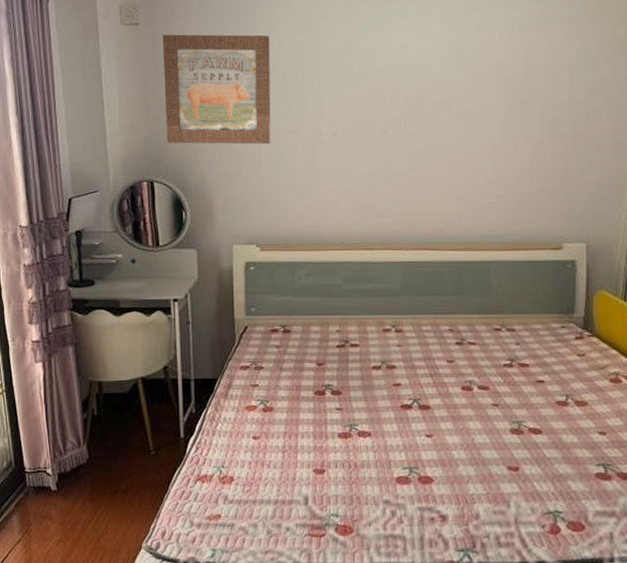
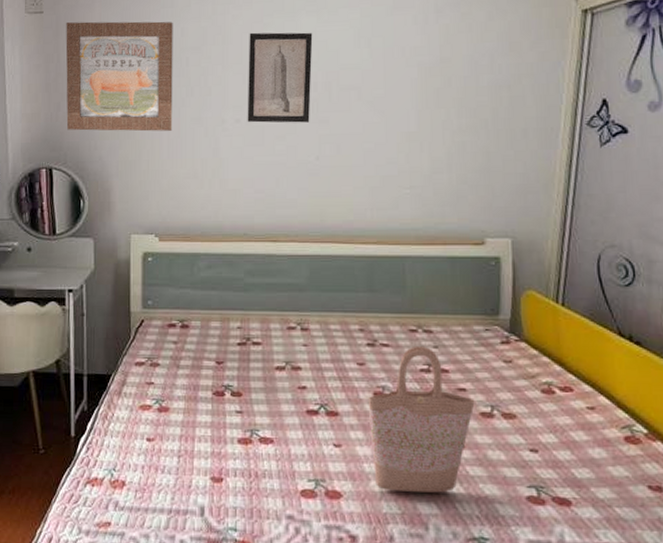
wall art: none [343,47,405,136] -> present [247,32,313,123]
shopping bag: none [452,344,556,474] -> present [363,347,479,493]

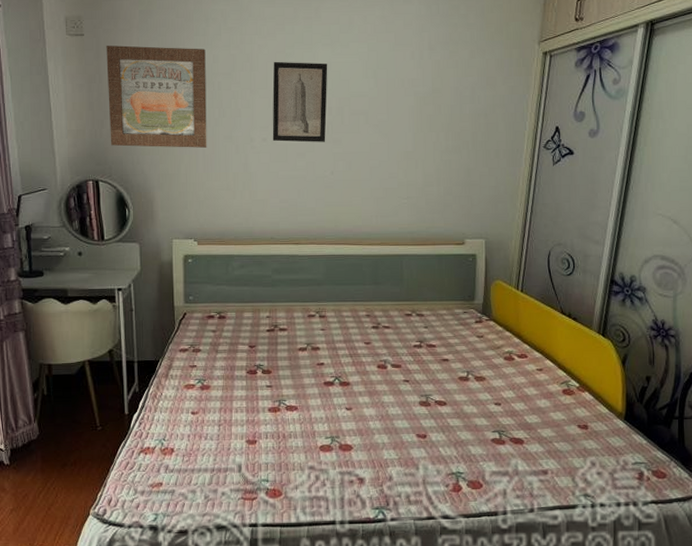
shopping bag: present [363,347,479,493] -> none [369,327,458,442]

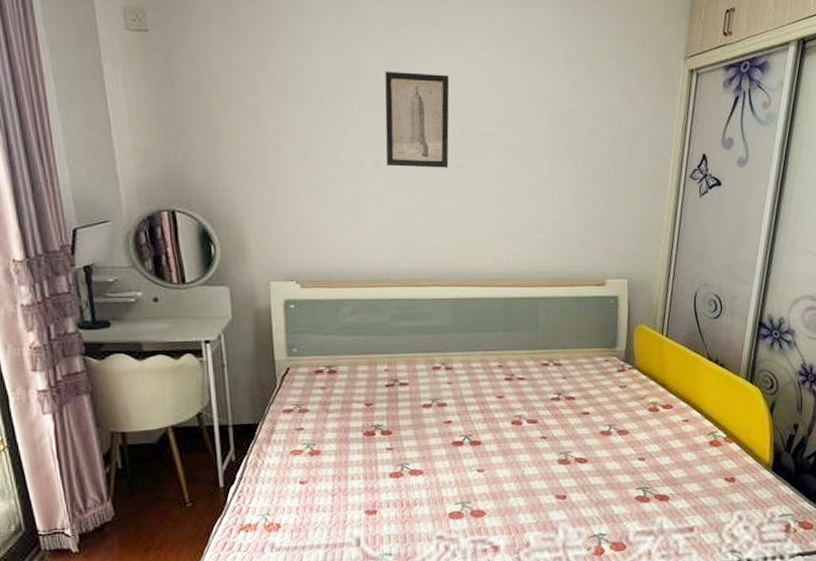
wall art: present [106,45,207,148] -> none [178,45,309,173]

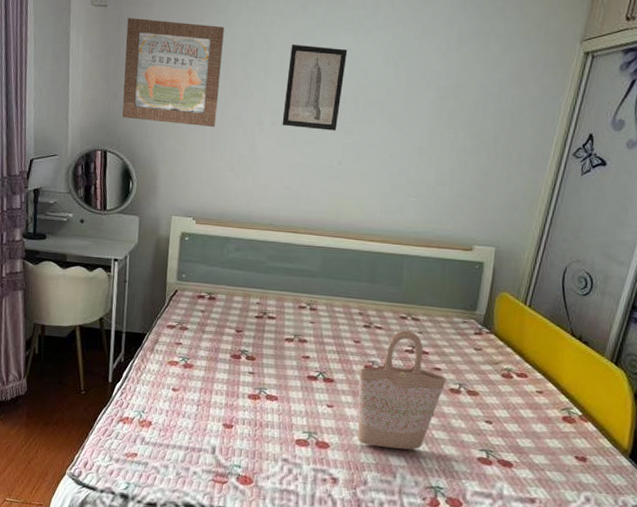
wall art: none [178,45,309,173] -> present [122,18,224,127]
shopping bag: none [503,378,600,505] -> present [356,331,450,450]

